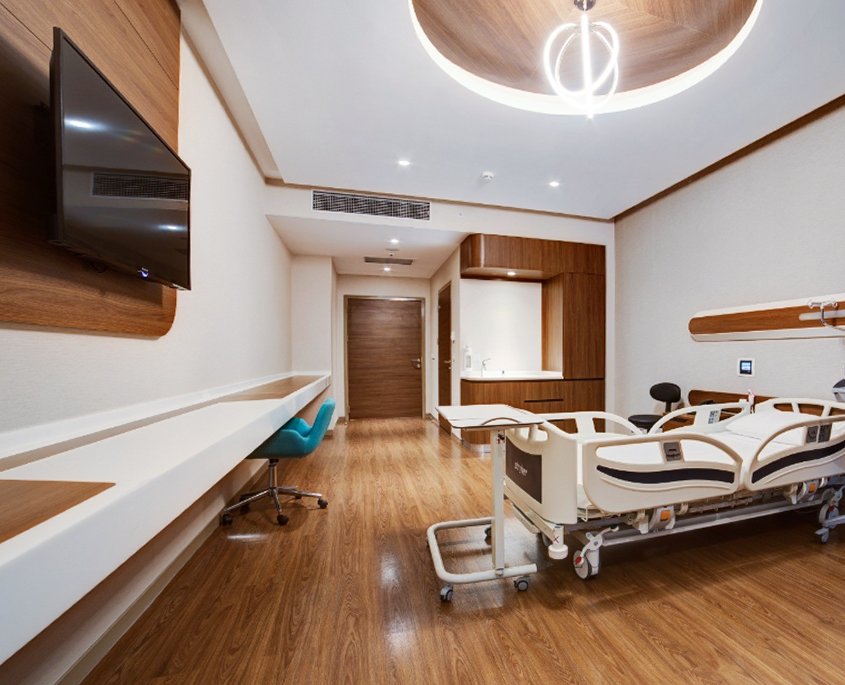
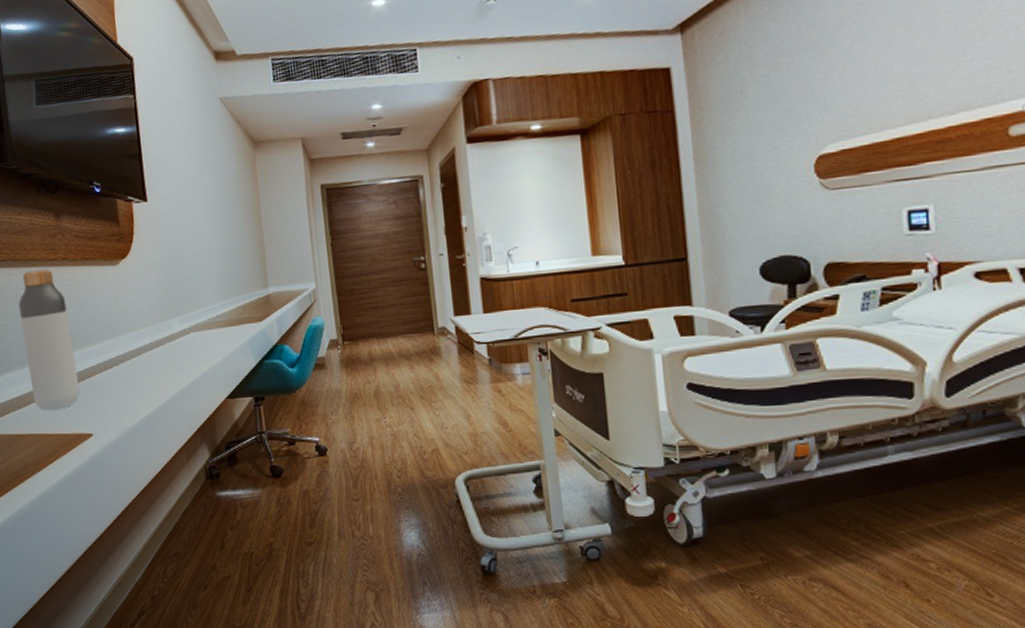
bottle: none [54,337,108,462] -> present [18,269,81,411]

